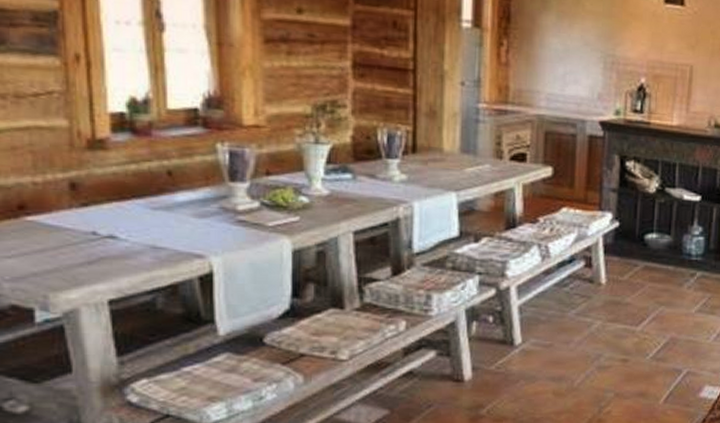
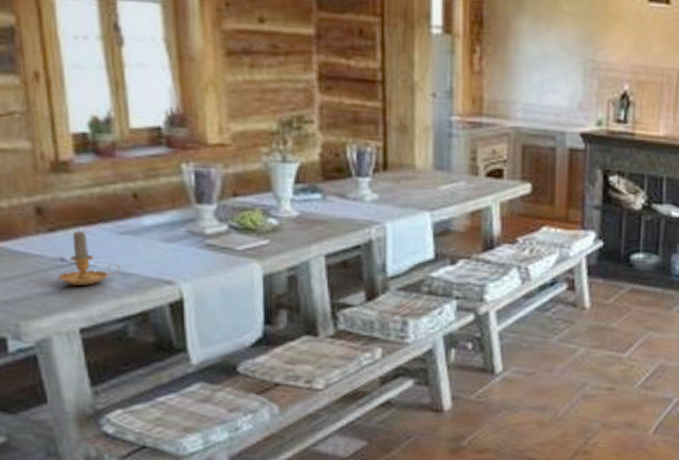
candle: none [88,204,151,259] -> present [57,228,120,286]

